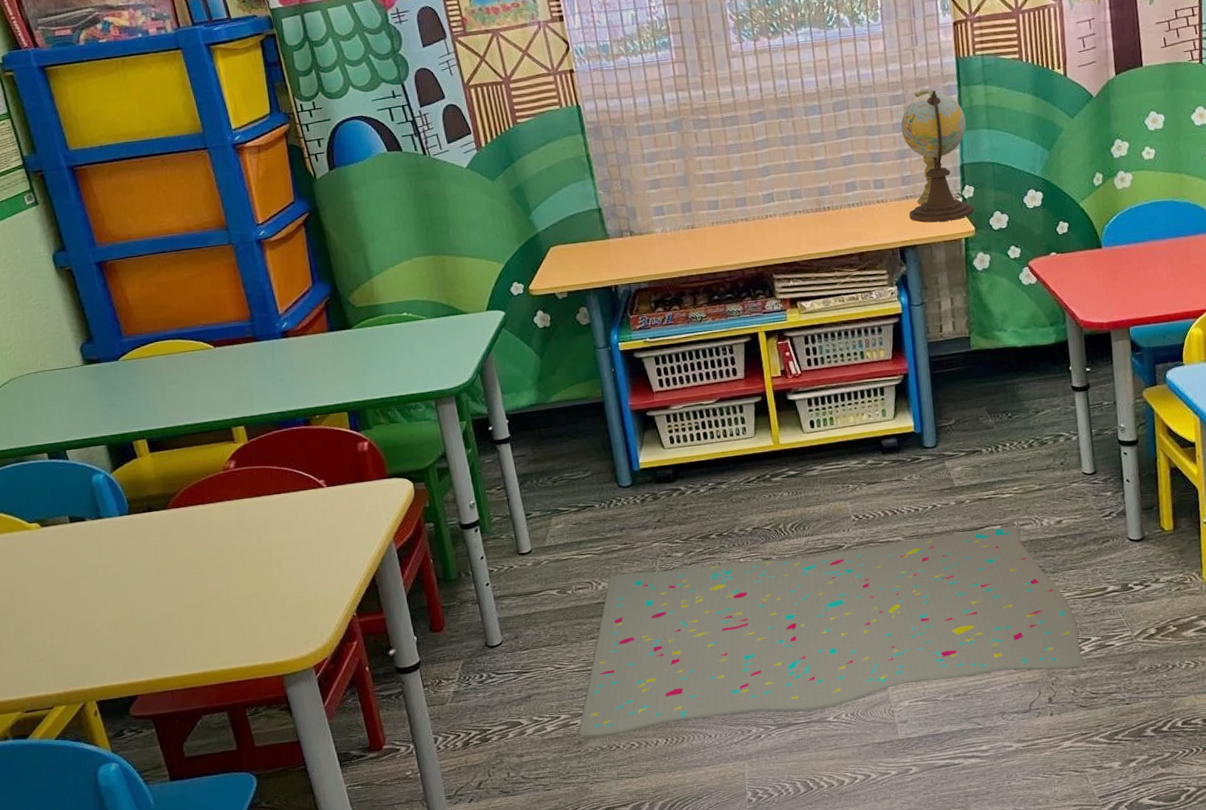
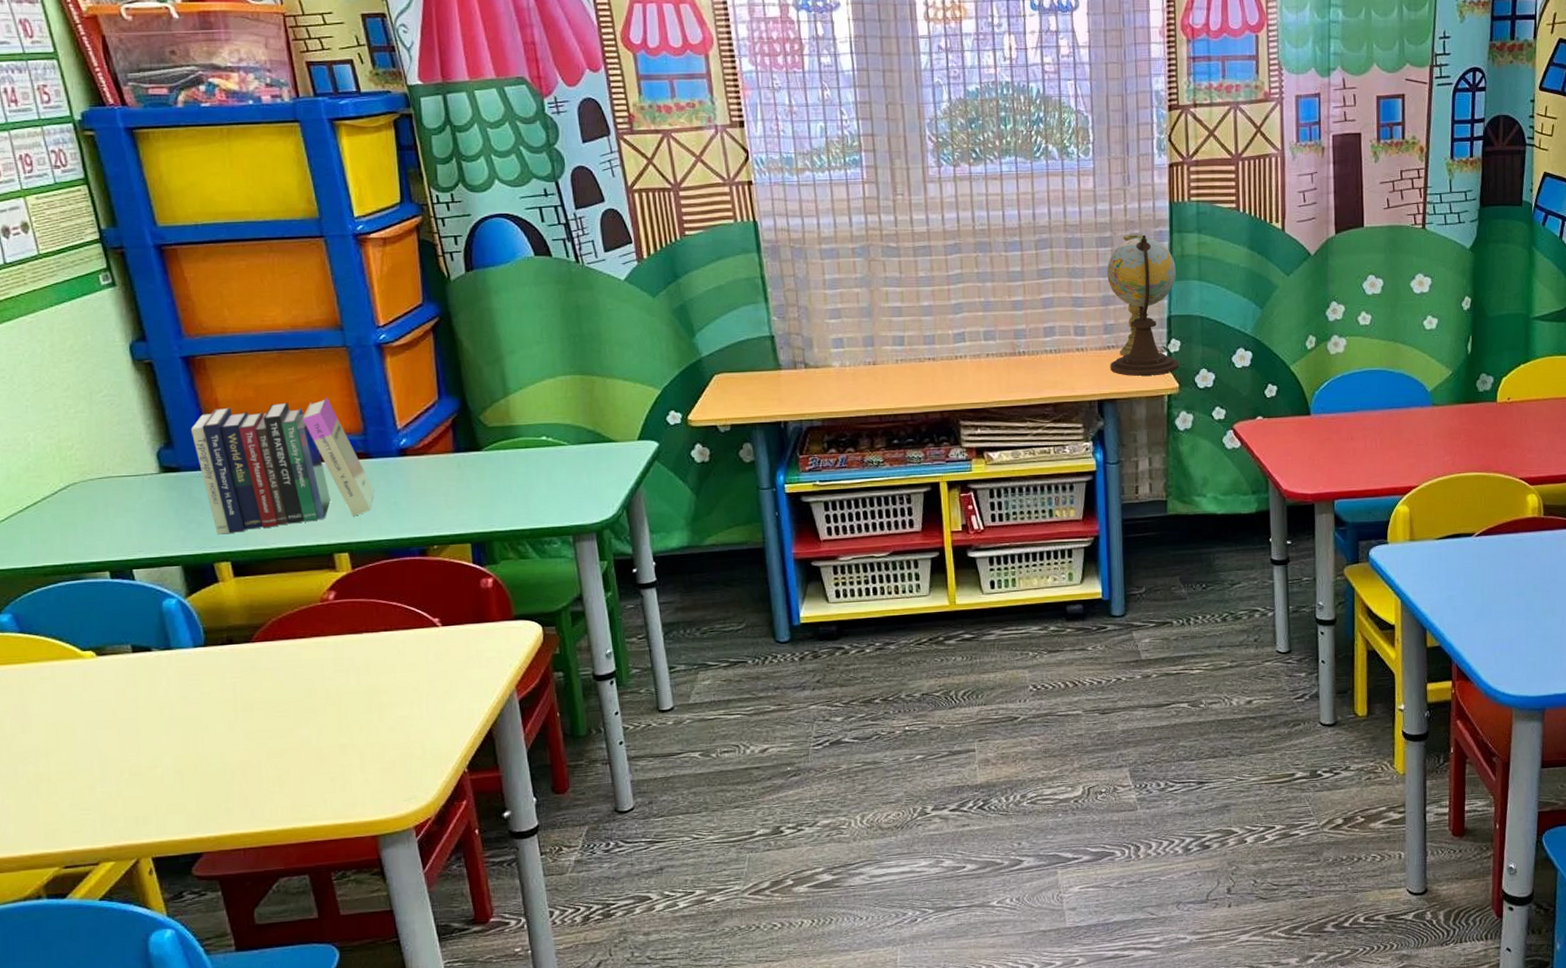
books: none [106,290,263,416] -> present [190,397,375,535]
play mat: present [578,526,1085,738] -> none [714,704,1267,917]

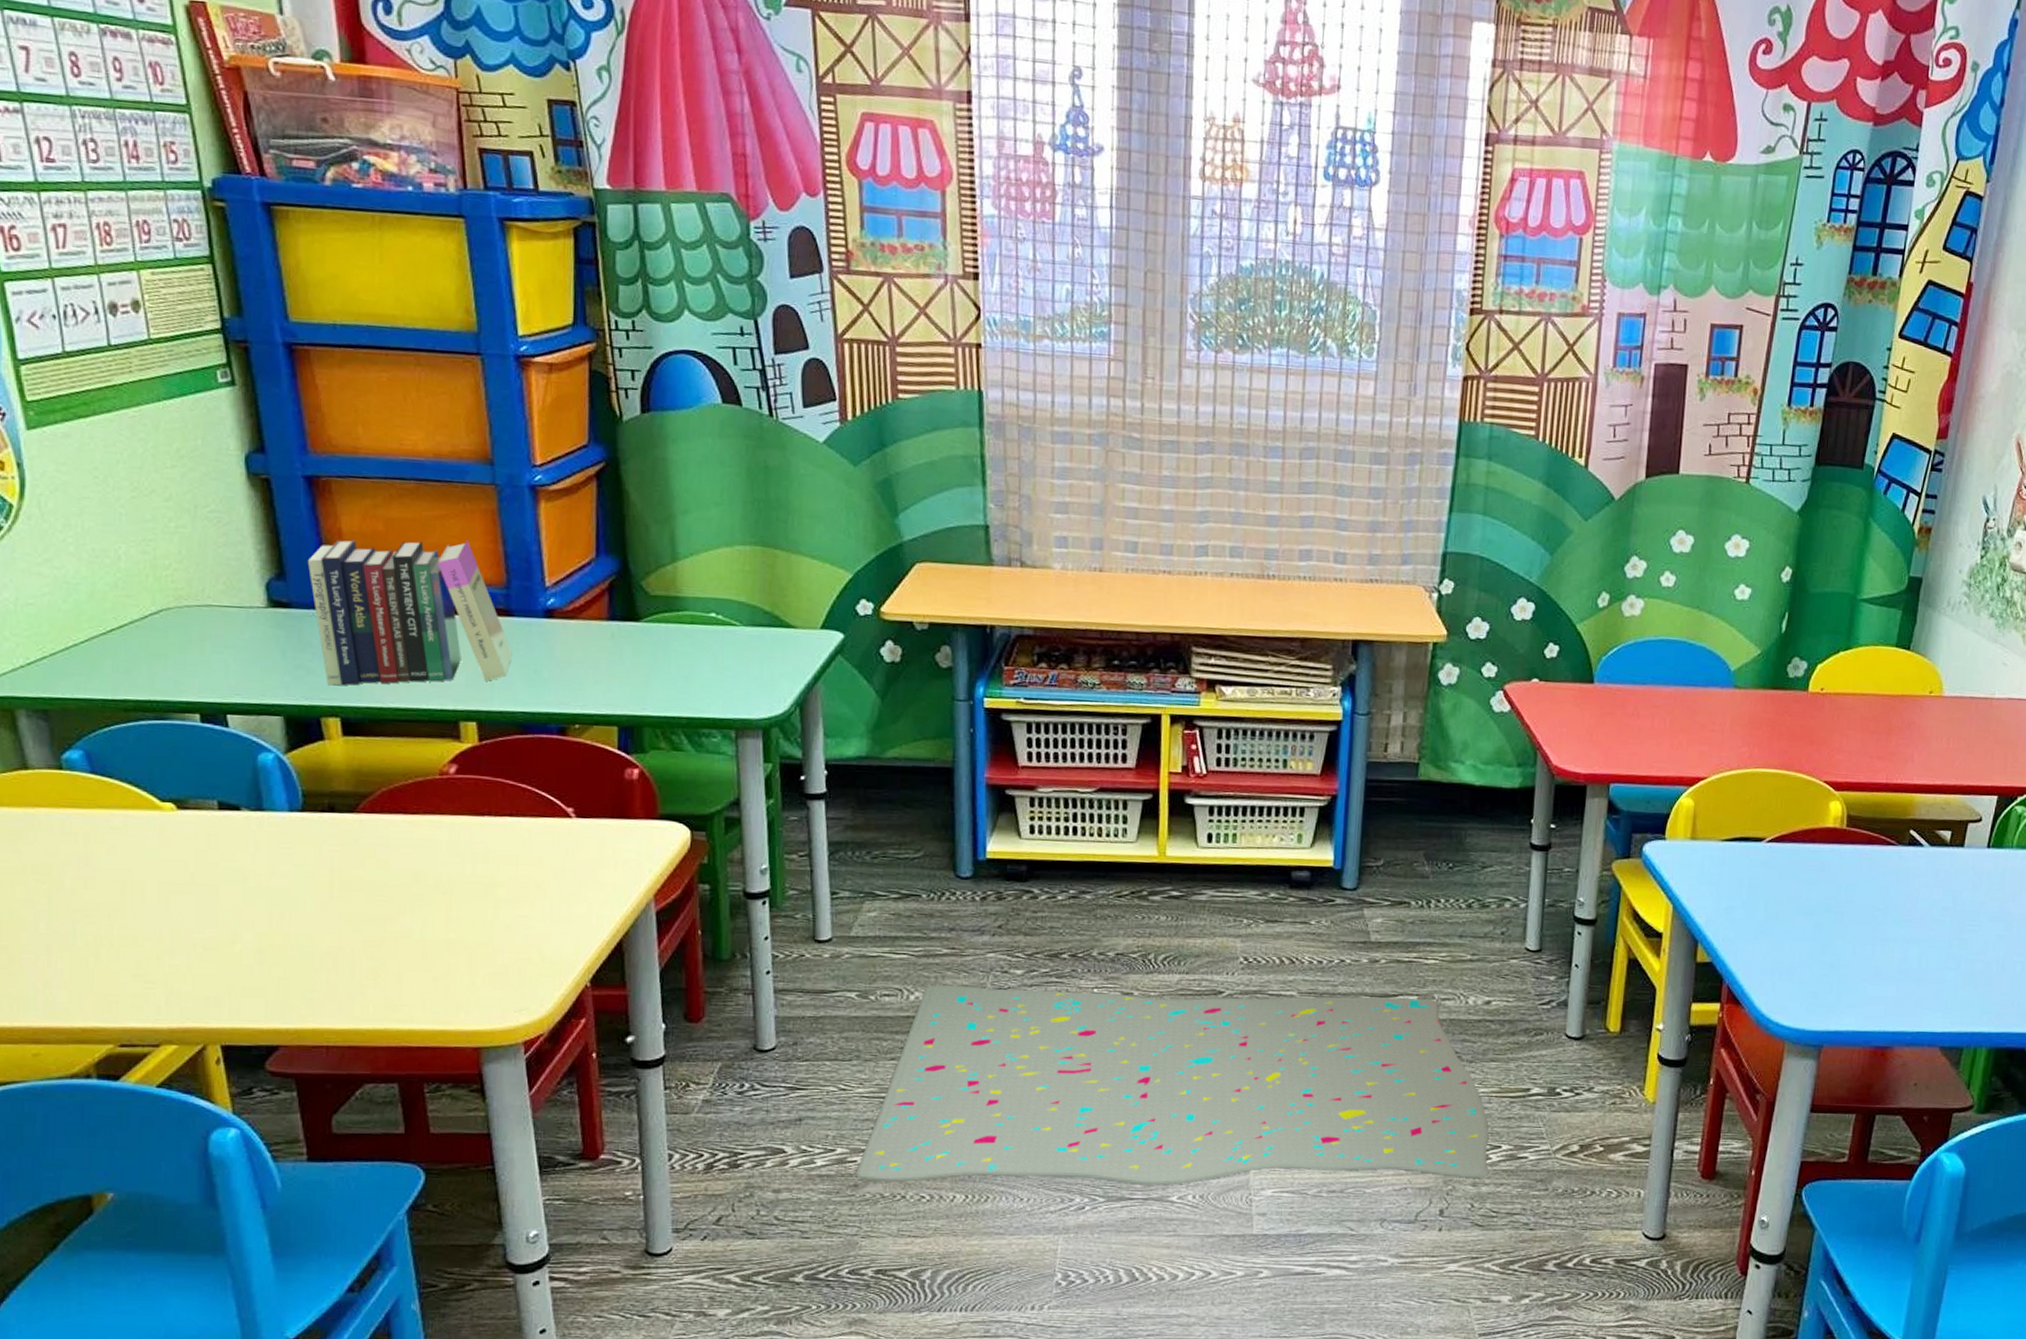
play mat: none [714,704,1267,917] -> present [856,984,1489,1186]
globe: present [1107,234,1180,376] -> none [1370,453,1459,619]

